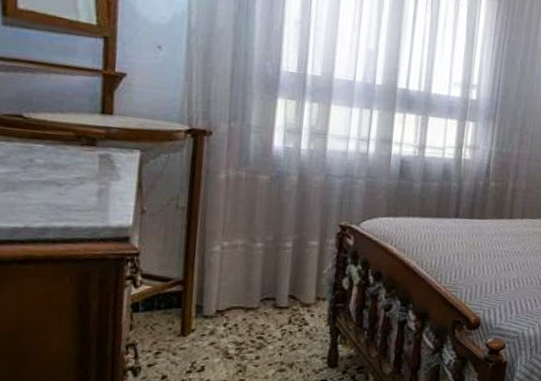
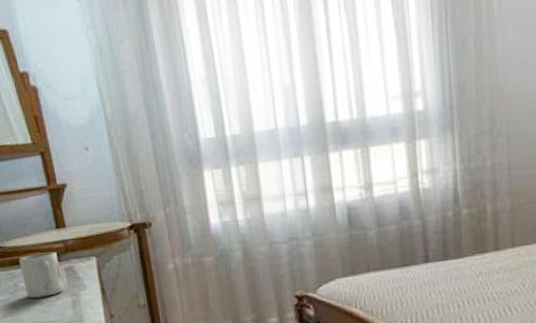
cup: none [42,132,95,179] -> present [19,251,65,298]

